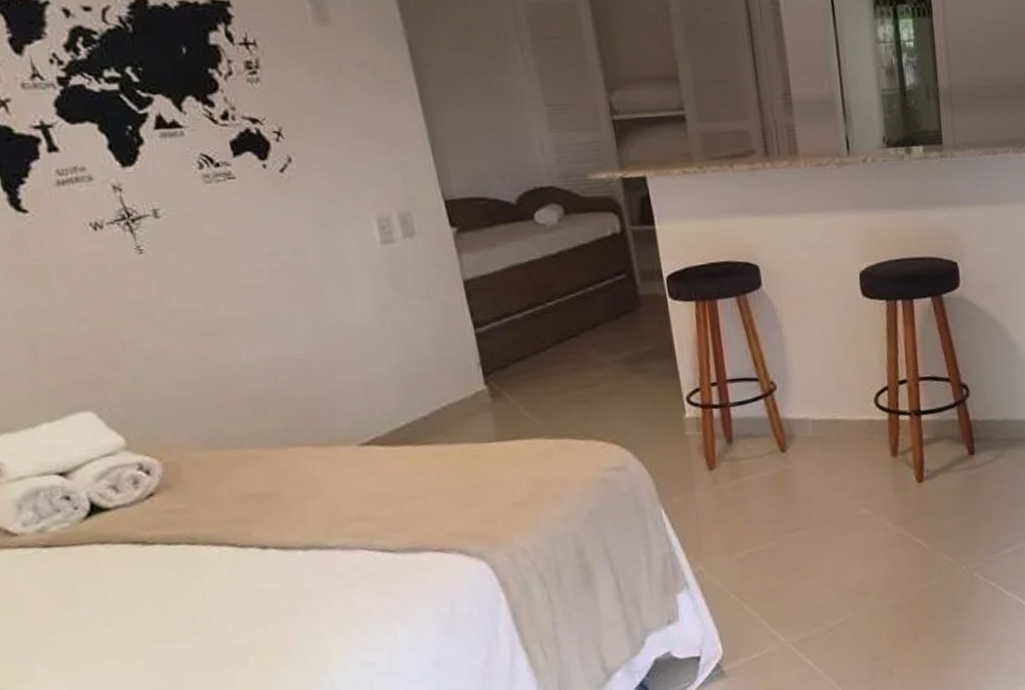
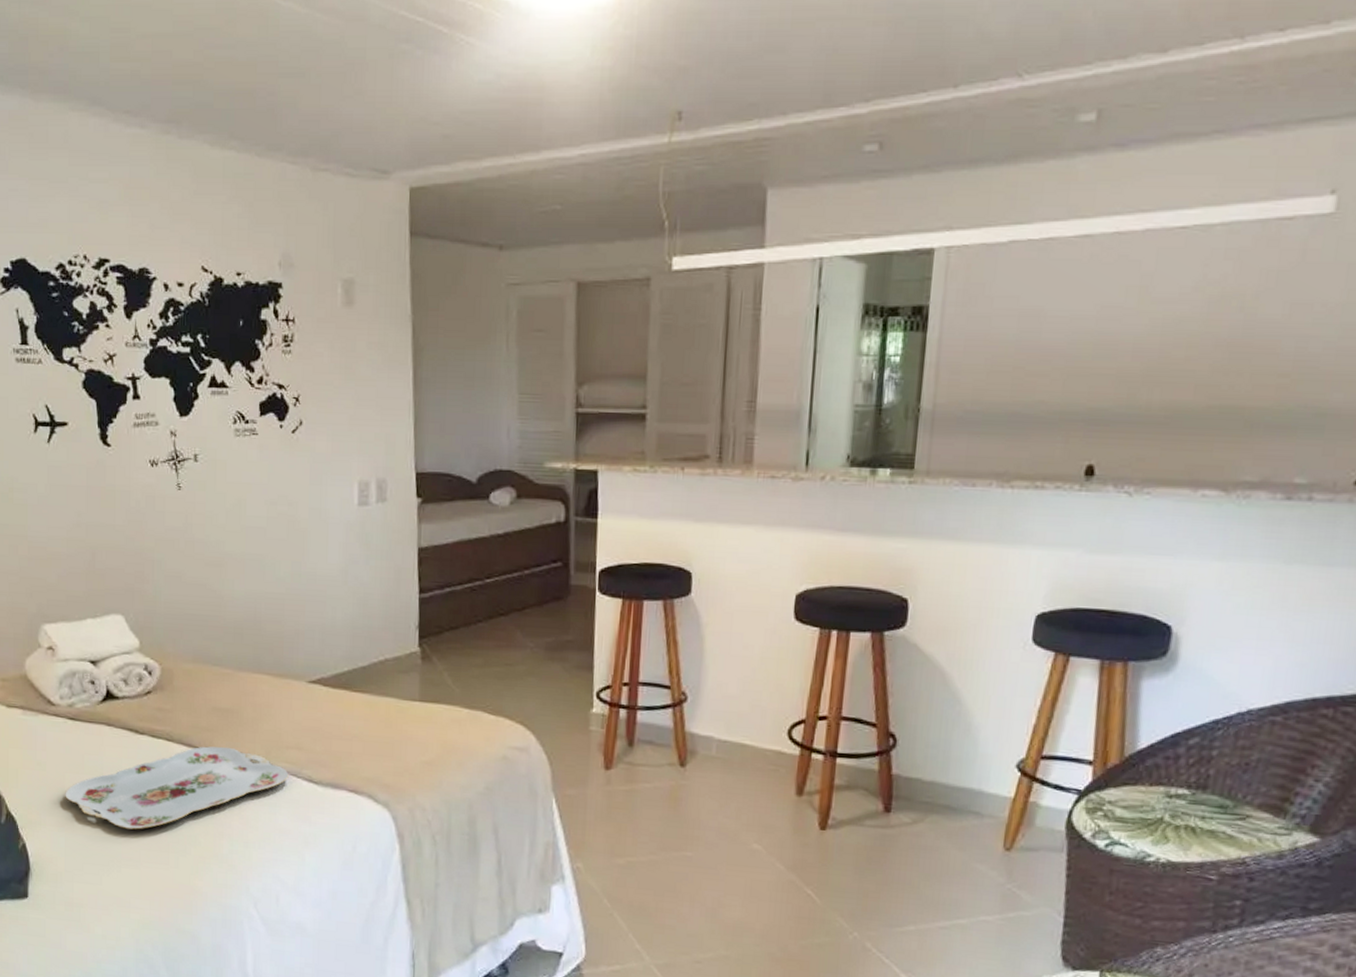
serving tray: none [57,535,358,658] -> present [65,746,289,830]

